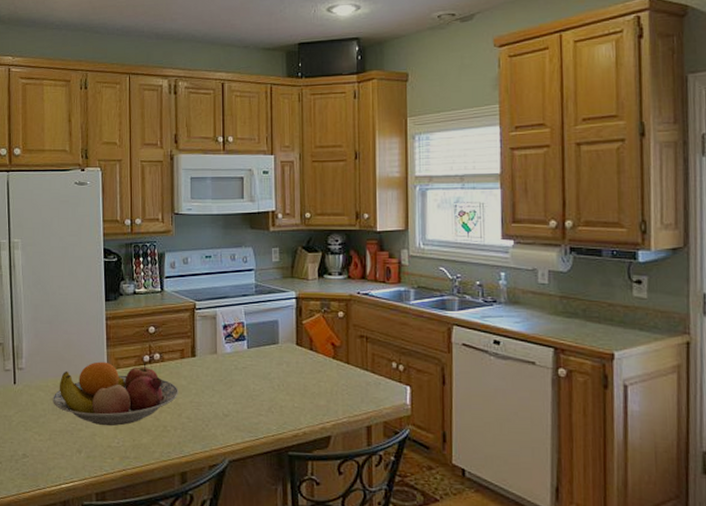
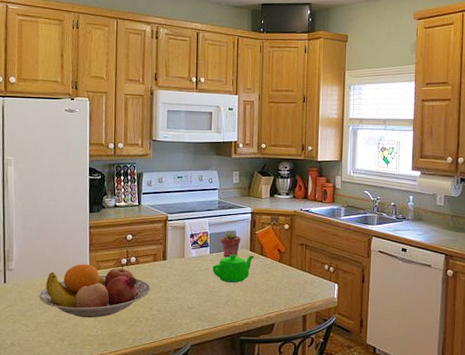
teapot: none [251,349,302,385] -> present [212,254,254,283]
potted succulent: none [260,319,285,353] -> present [221,230,241,258]

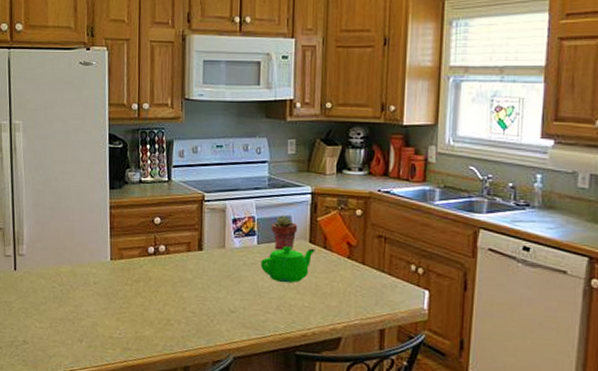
fruit bowl: present [39,264,151,318] -> none [54,251,184,317]

